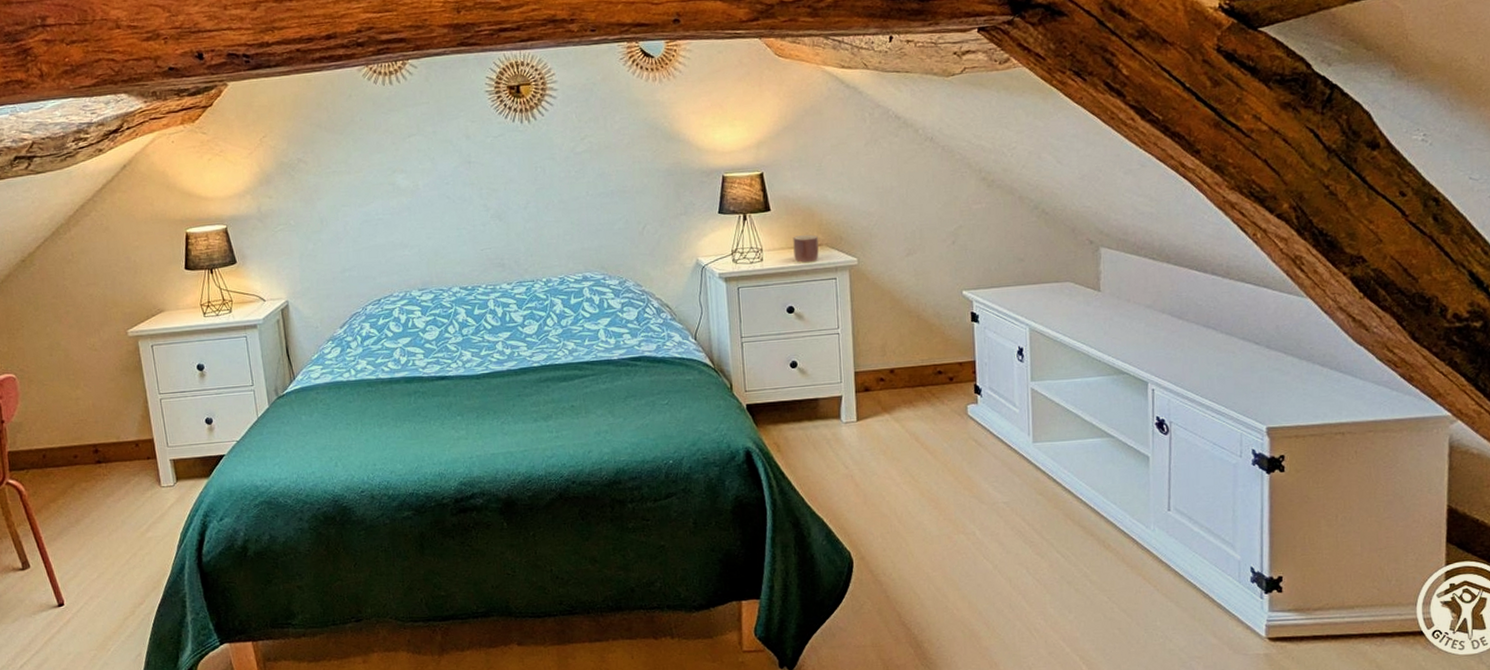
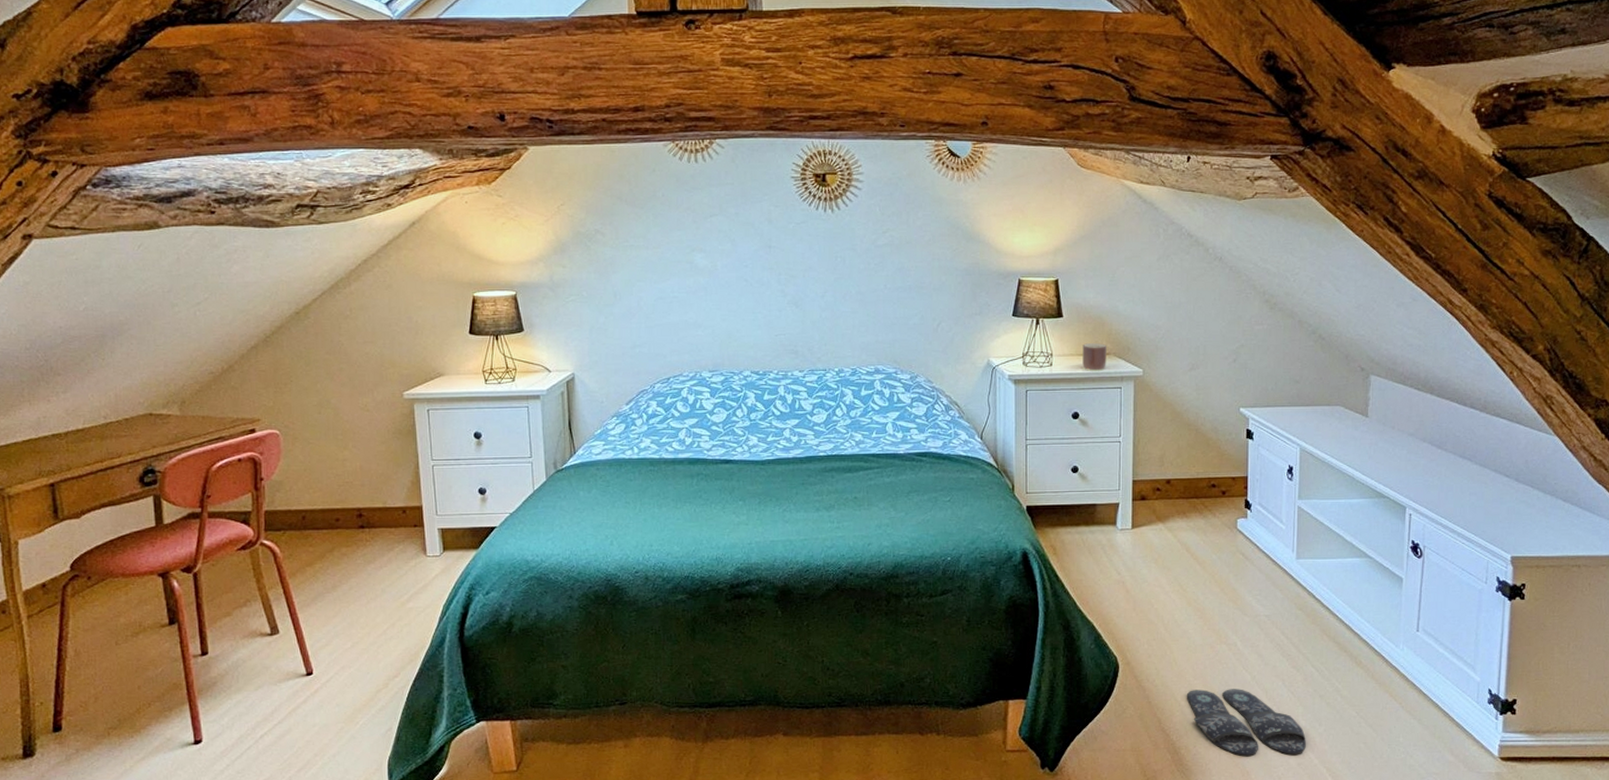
slippers: none [925,578,1056,648] -> present [1186,689,1306,757]

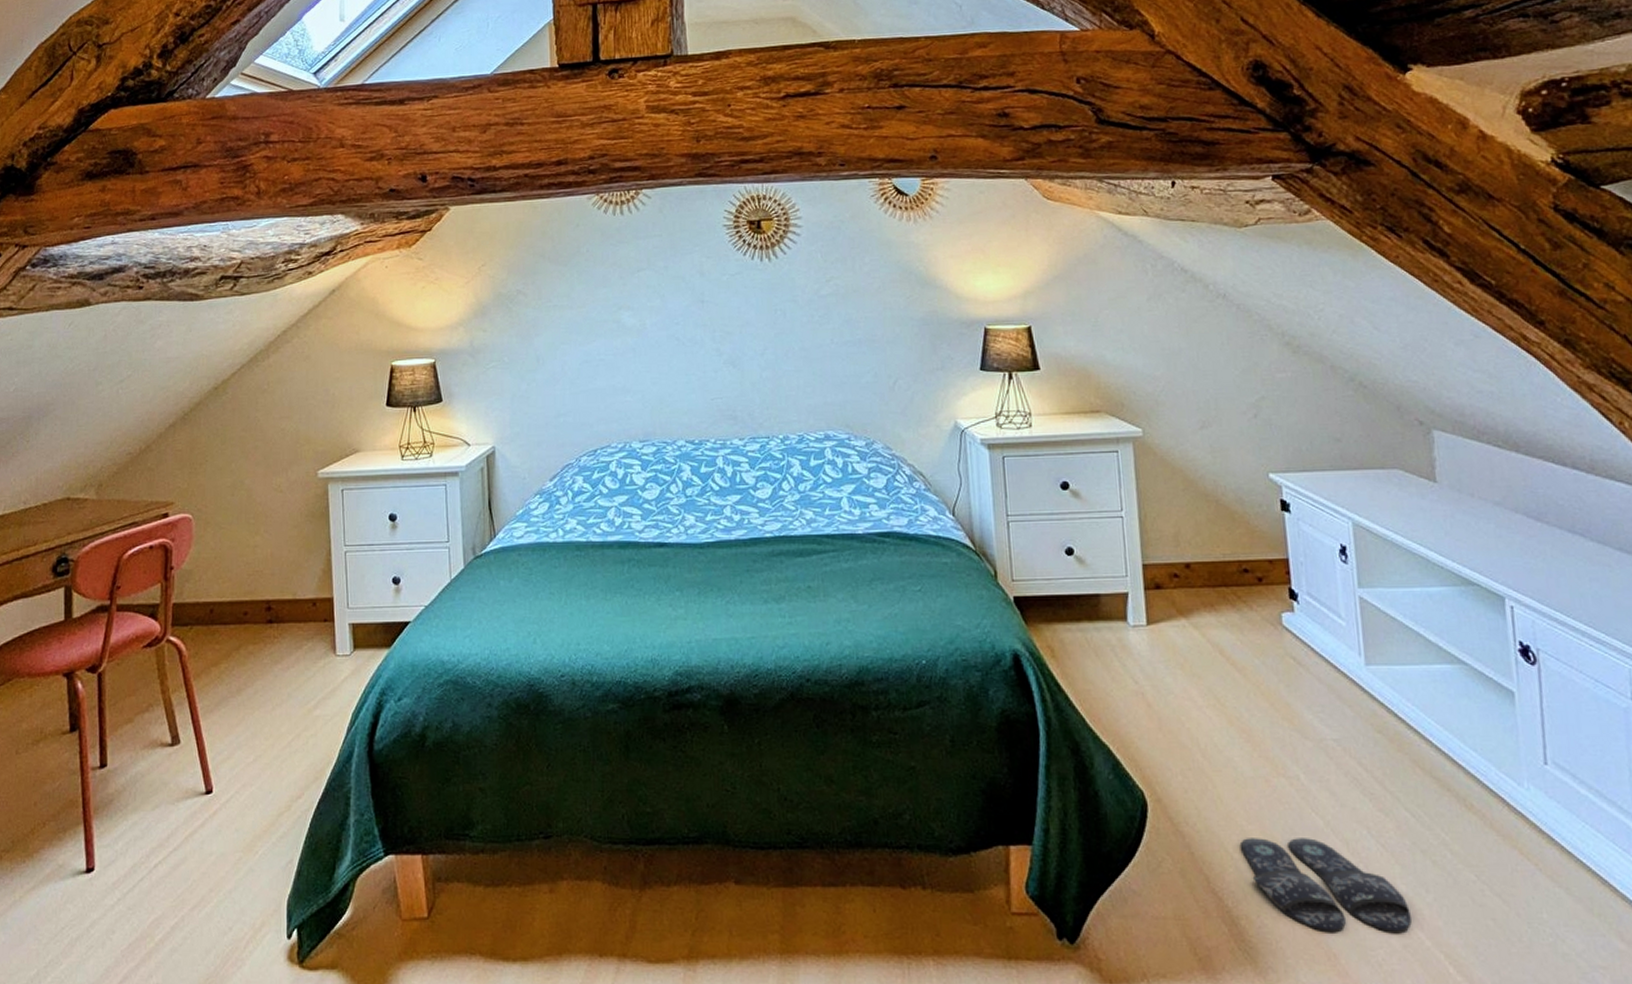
mug: present [1082,343,1106,372] -> none [1066,399,1097,434]

